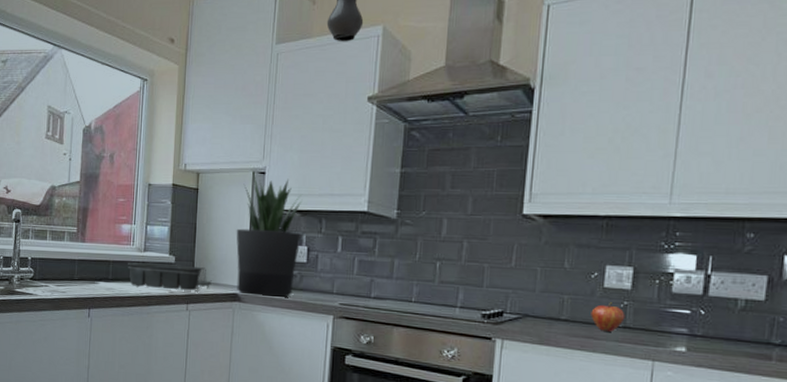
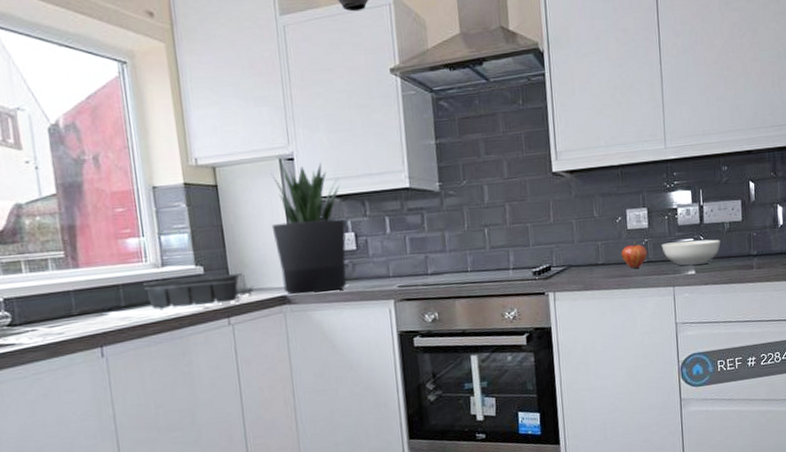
bowl: none [645,310,729,342] -> present [661,239,721,266]

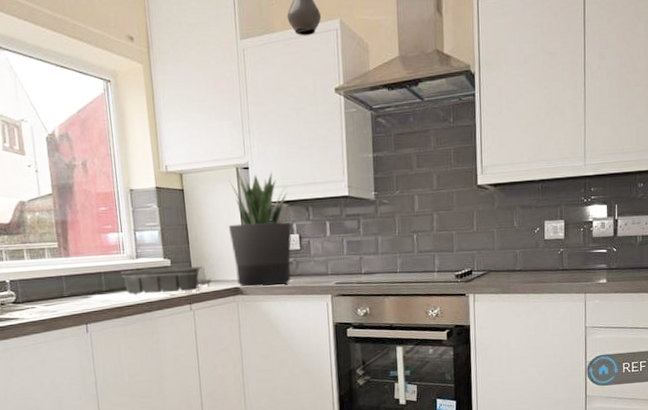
fruit: present [621,241,648,269] -> none [537,251,562,275]
bowl: present [661,239,721,266] -> none [576,251,633,275]

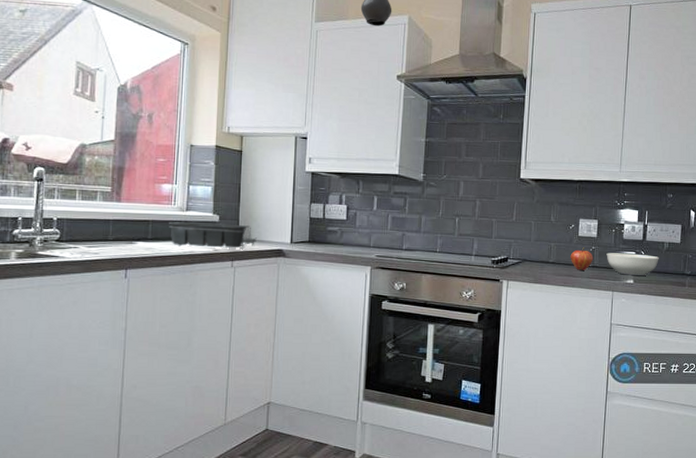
planter: present [228,168,292,287] -> none [280,137,342,251]
fruit: none [537,251,562,275] -> present [570,247,593,270]
bowl: none [576,251,633,275] -> present [606,253,659,275]

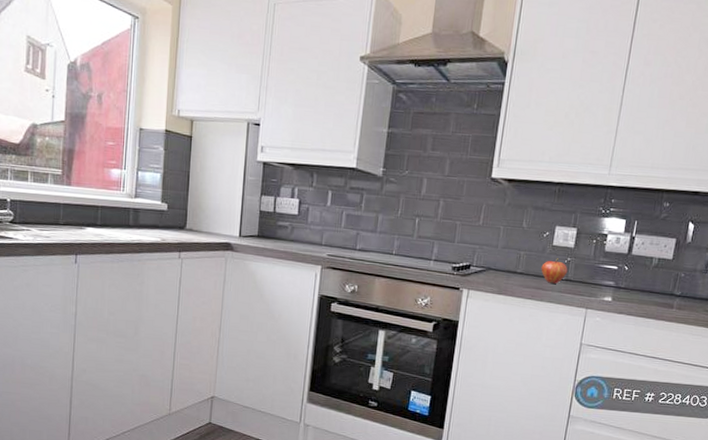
dish rack: present [169,222,257,250] -> none [117,208,205,241]
bowl: present [606,253,659,275] -> none [583,265,645,293]

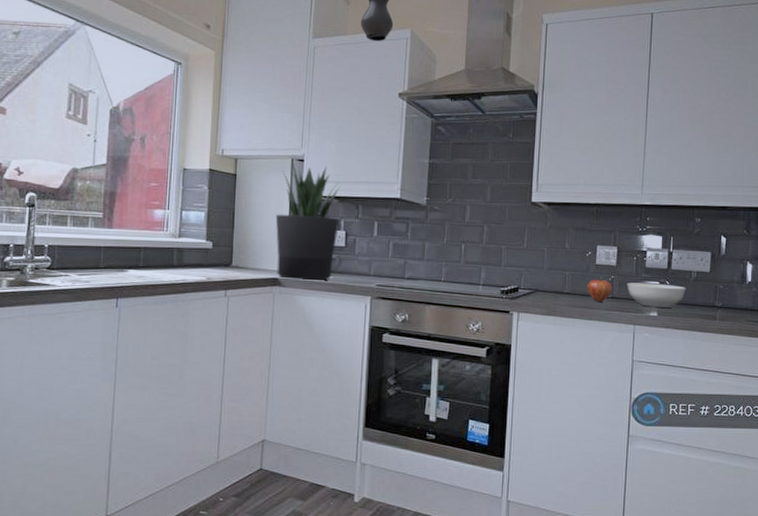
planter: none [229,123,296,248] -> present [275,160,340,280]
bowl: none [583,265,645,293] -> present [627,282,686,308]

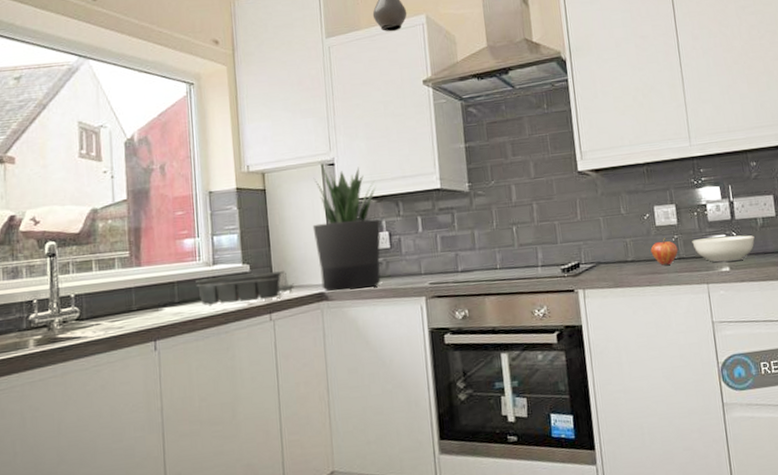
dish rack: none [161,249,251,278] -> present [196,271,294,306]

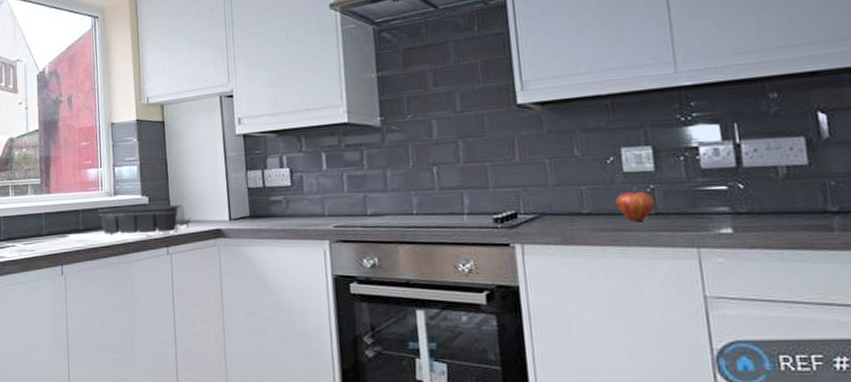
planter: present [312,165,381,292] -> none [210,97,282,229]
bowl: present [692,235,755,263] -> none [675,188,774,222]

